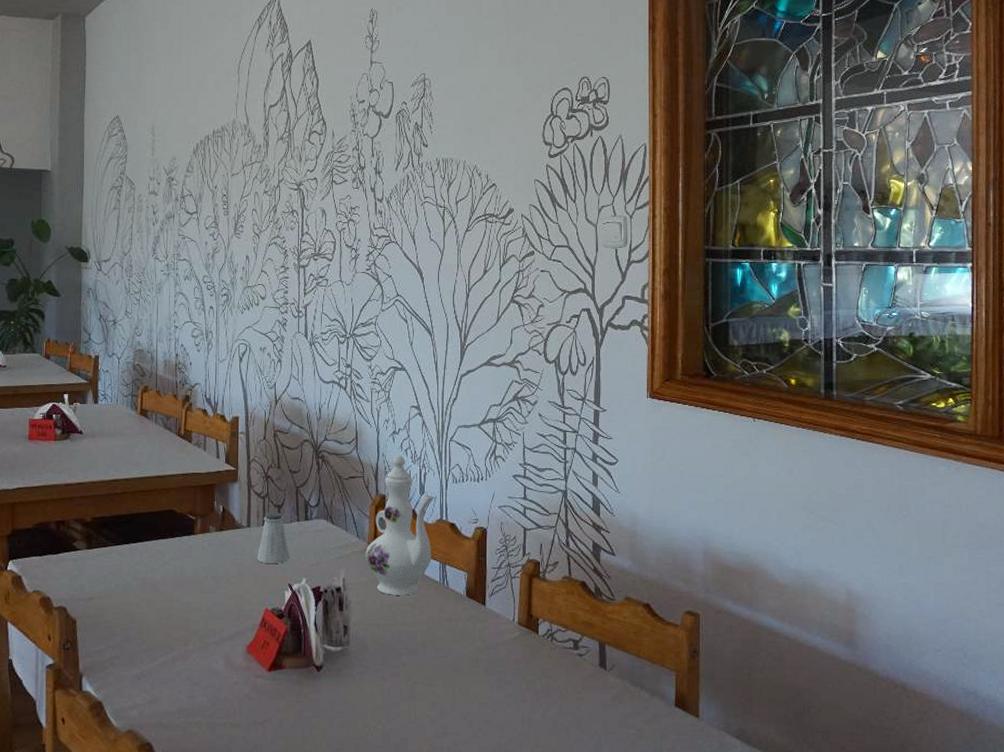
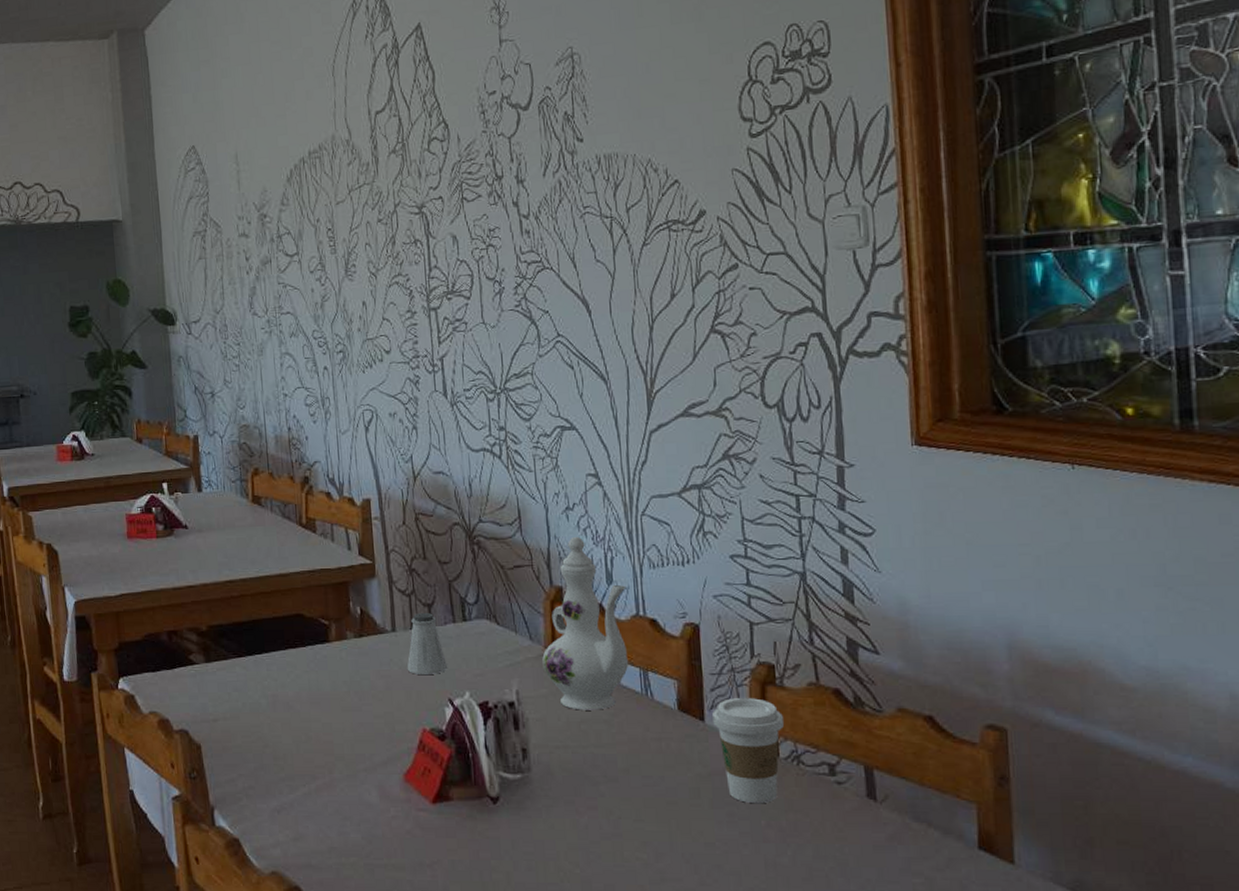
coffee cup: none [492,588,543,672] -> present [712,698,784,804]

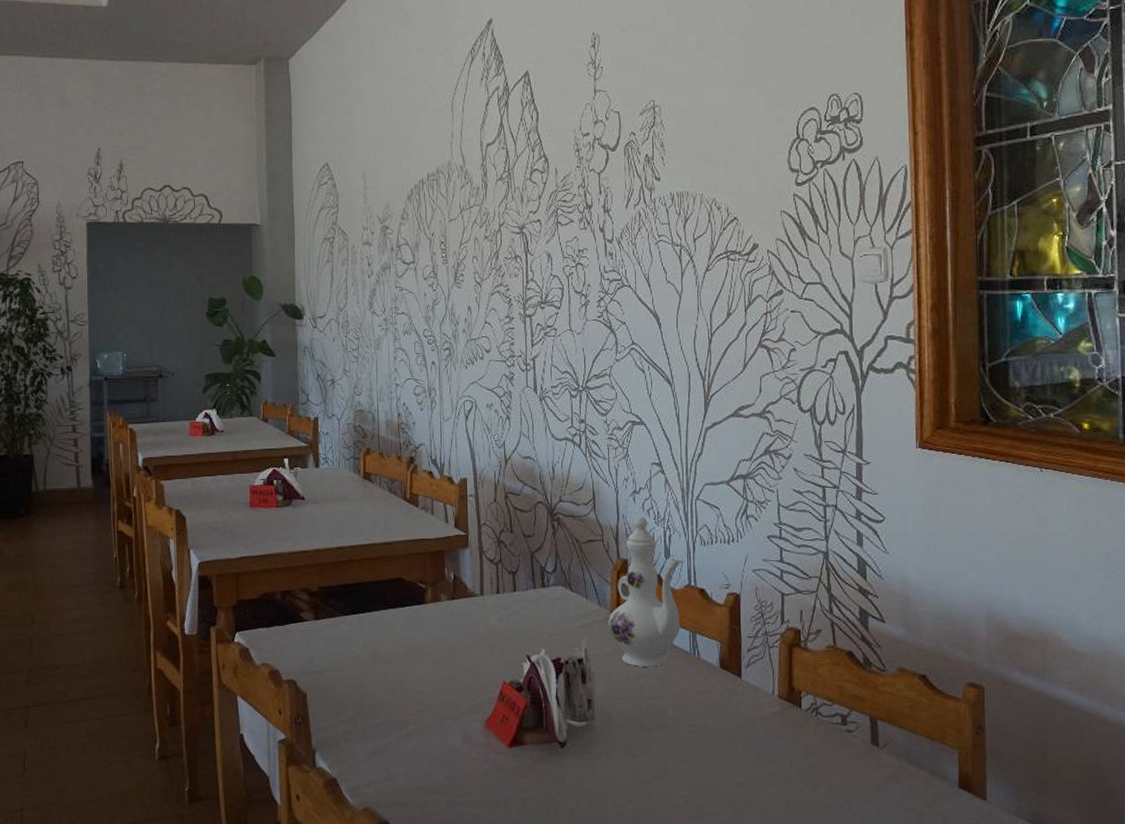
saltshaker: present [407,612,448,674] -> none [492,579,528,633]
coffee cup: present [712,698,784,804] -> none [748,658,806,749]

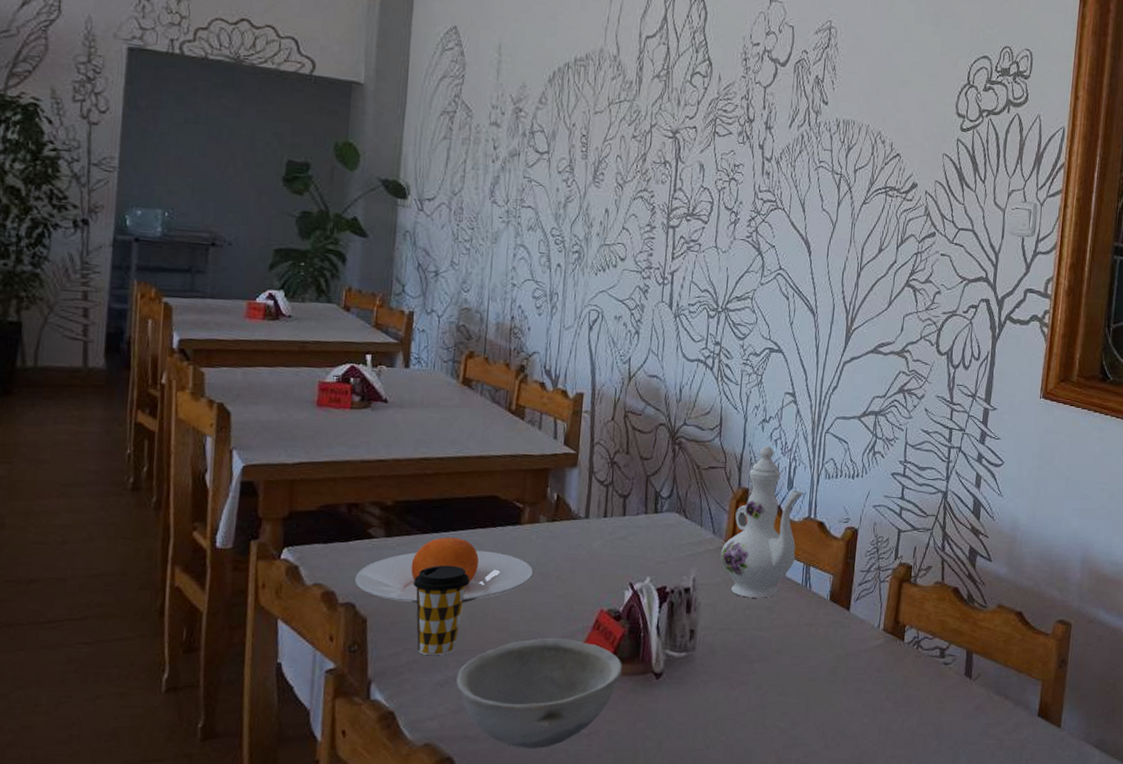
plate: none [293,618,441,679] -> present [354,537,533,603]
coffee cup: none [340,643,387,727] -> present [412,565,470,656]
bowl: none [385,709,529,814] -> present [456,637,623,749]

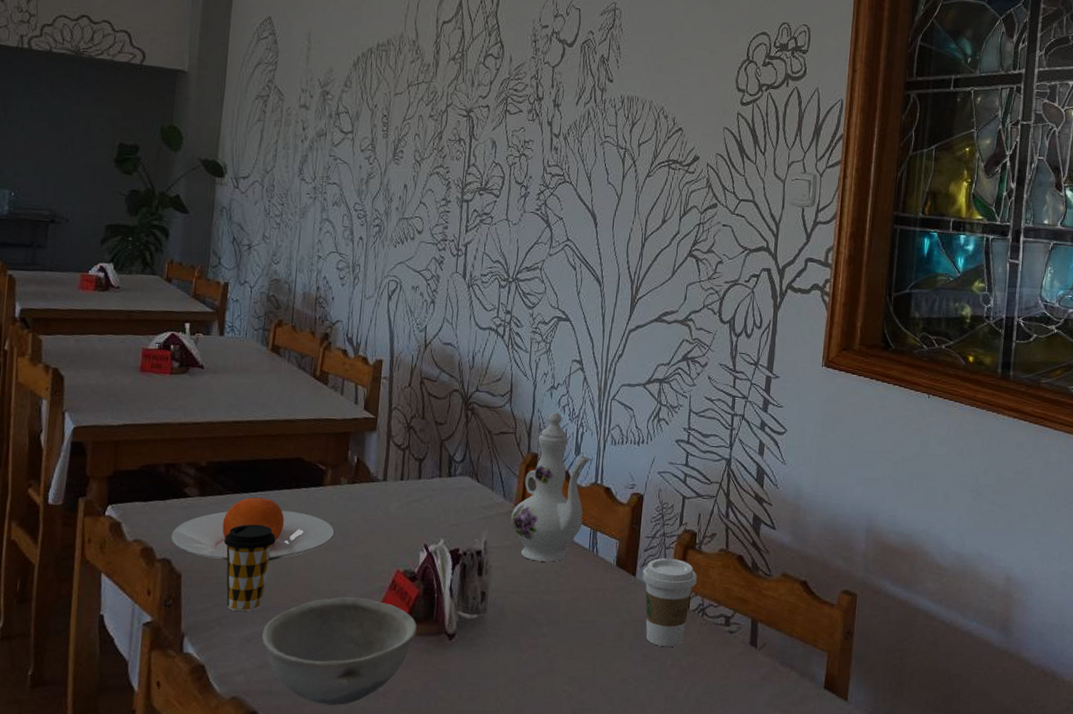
coffee cup: none [856,592,912,680] -> present [642,558,697,647]

